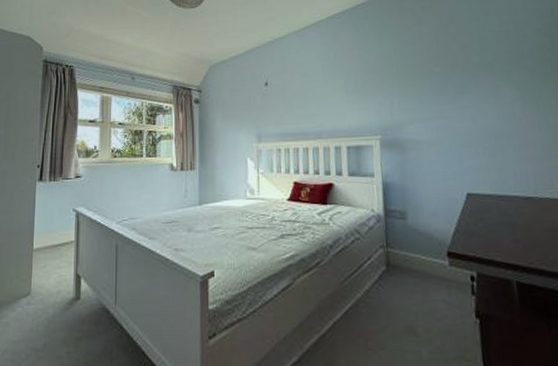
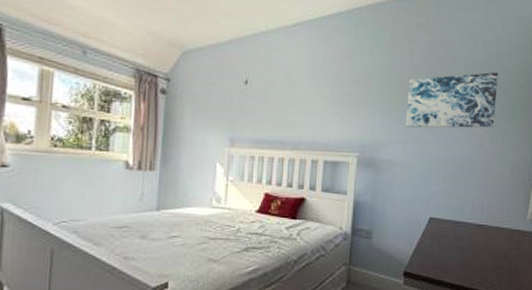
wall art: none [422,39,524,105] -> present [405,72,498,128]

